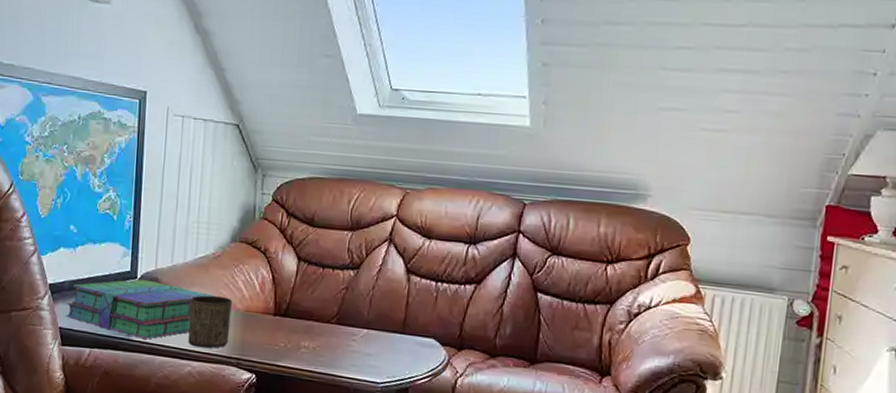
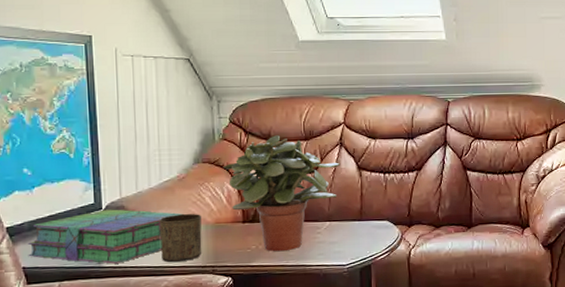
potted plant: none [260,221,387,355] -> present [223,135,340,252]

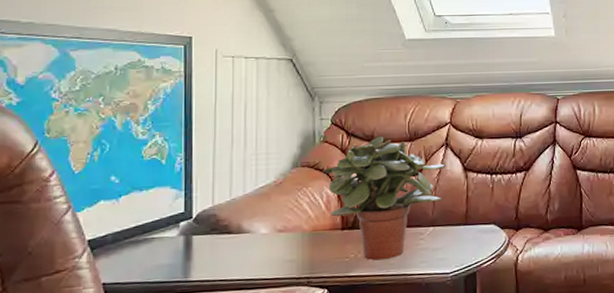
stack of books: present [27,209,184,264] -> none [109,218,279,278]
cup: present [159,213,202,263] -> none [252,220,299,275]

